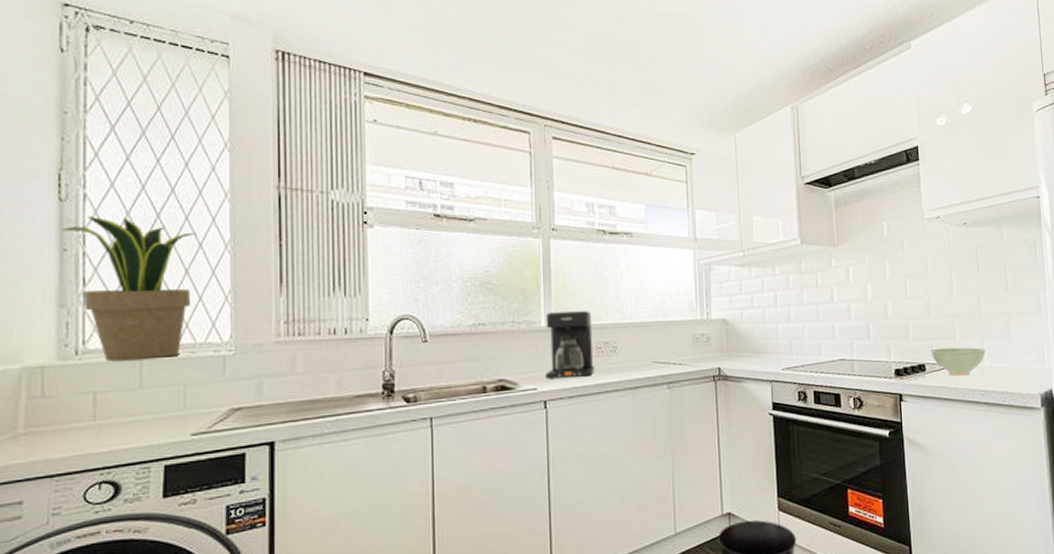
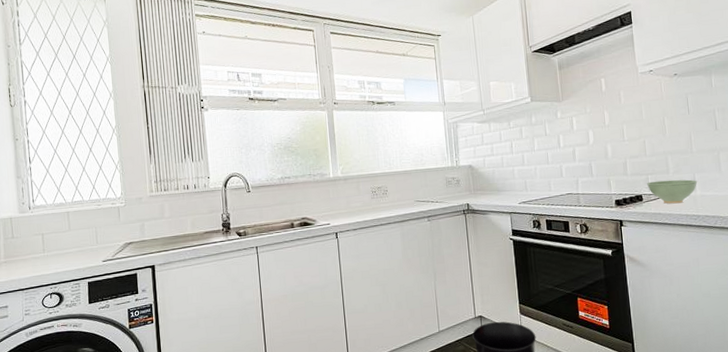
potted plant: present [62,215,196,363] -> none [14,114,95,214]
coffee maker: present [544,311,596,380] -> none [333,164,372,217]

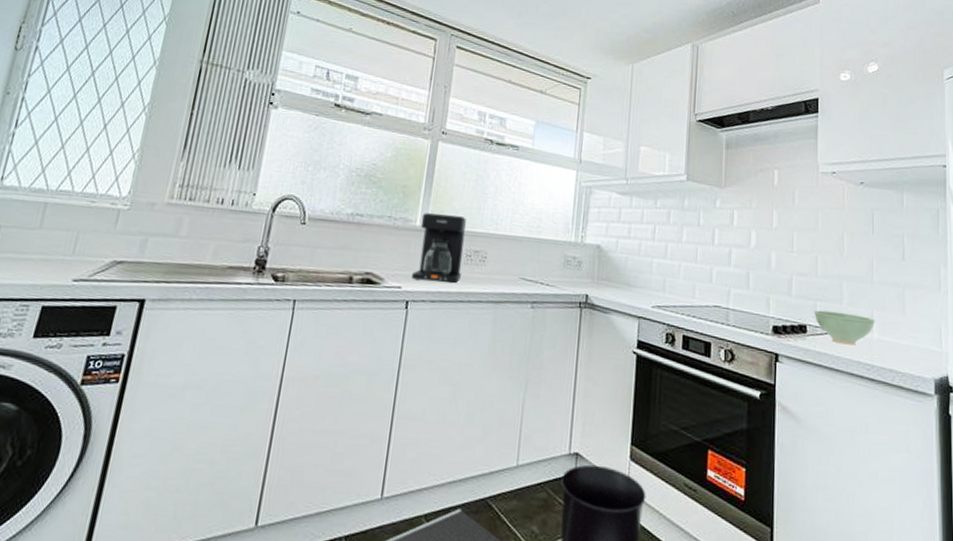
coffee maker: none [333,164,372,217] -> present [410,213,466,284]

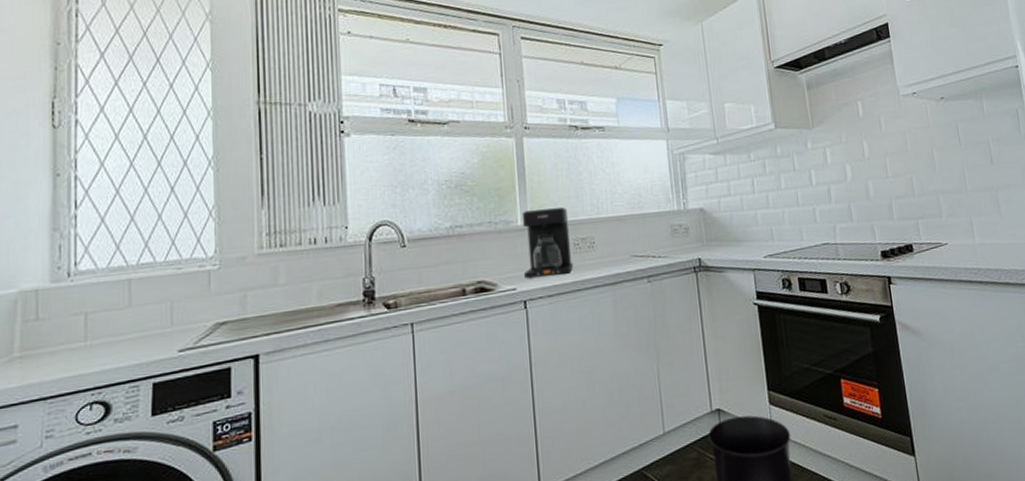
bowl: present [813,310,876,345] -> none [916,224,976,255]

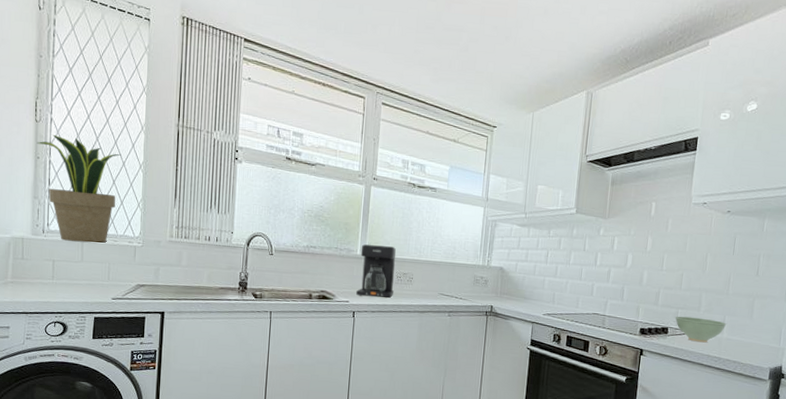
potted plant: none [55,139,181,283] -> present [37,134,121,243]
bowl: none [916,224,976,255] -> present [675,316,727,343]

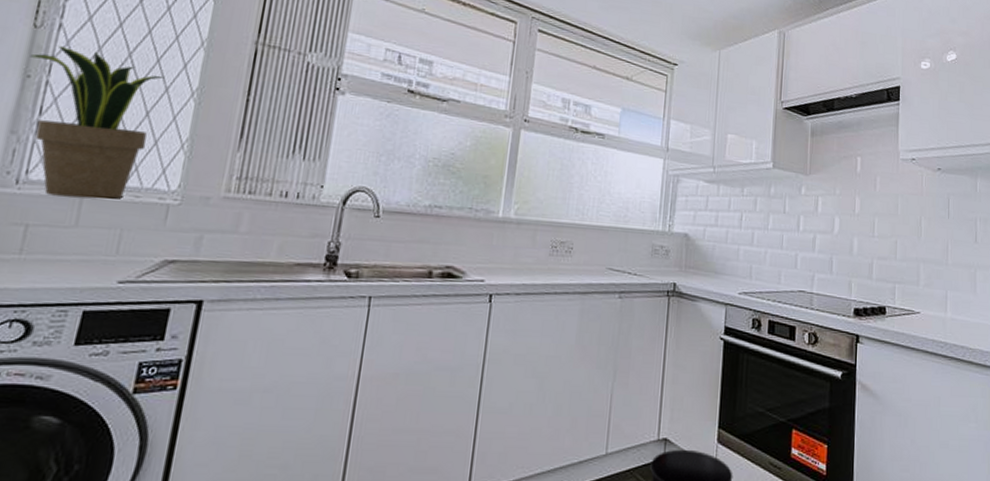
coffee maker: present [355,244,396,299] -> none [494,204,551,276]
bowl: present [675,316,727,343] -> none [892,292,950,325]

